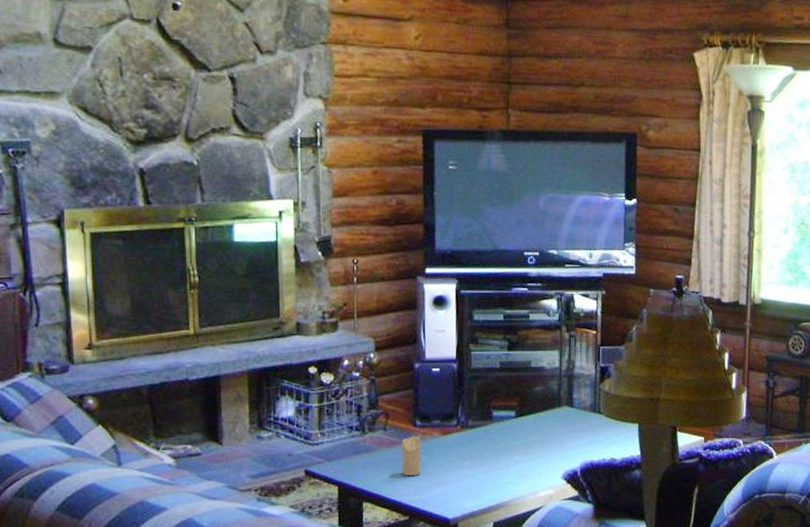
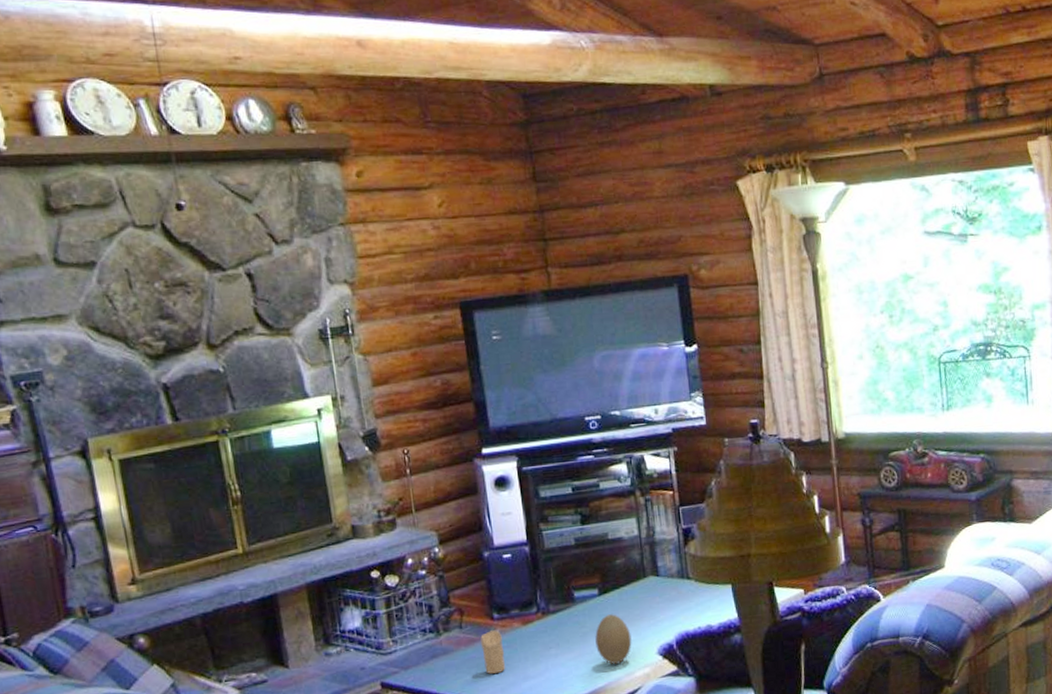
decorative egg: none [507,436,540,483] -> present [595,614,632,665]

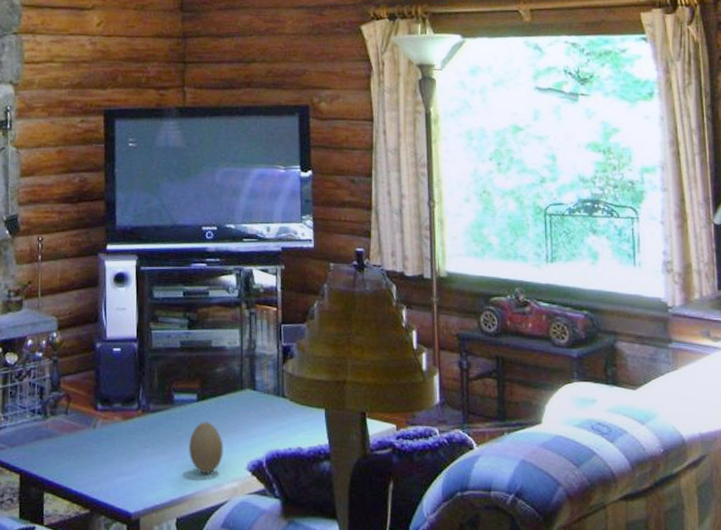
candle: present [480,630,505,674] -> none [83,421,103,464]

